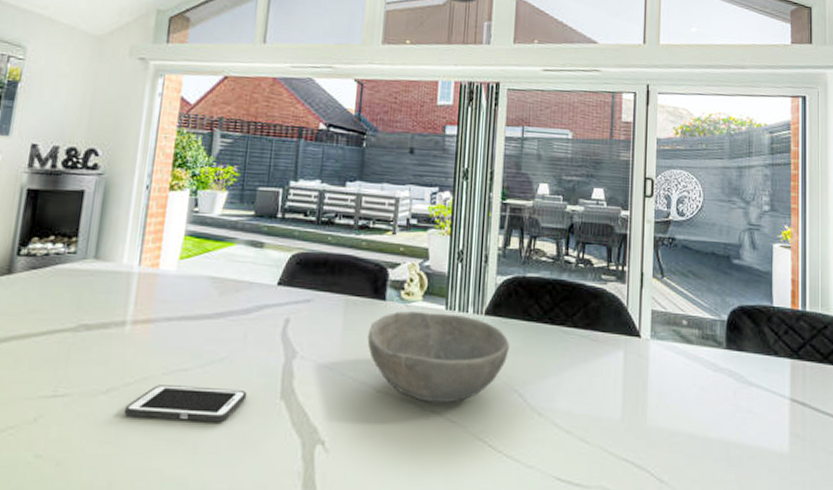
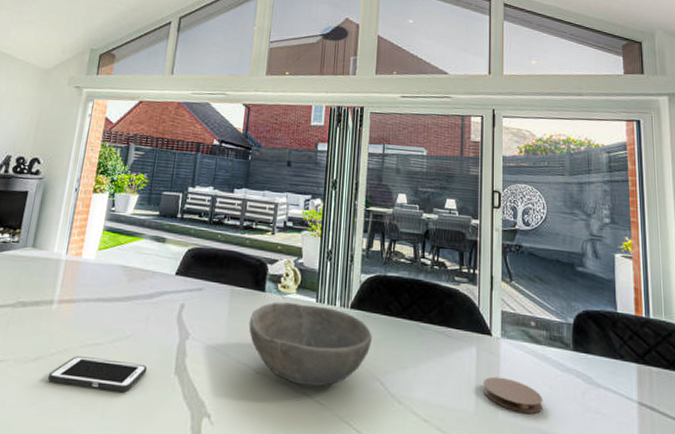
coaster: none [631,381,693,417] -> present [483,376,543,414]

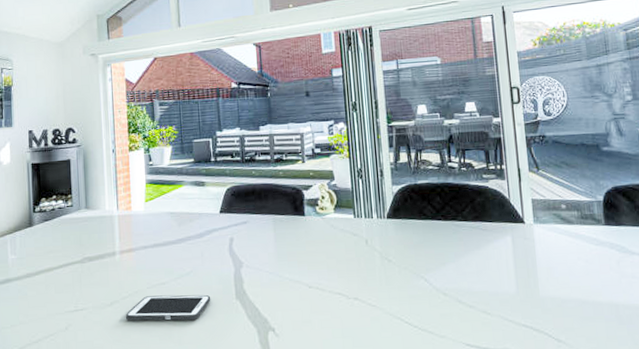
bowl: present [248,301,372,386] -> none [295,221,411,292]
coaster: present [483,376,543,414] -> none [521,258,581,287]

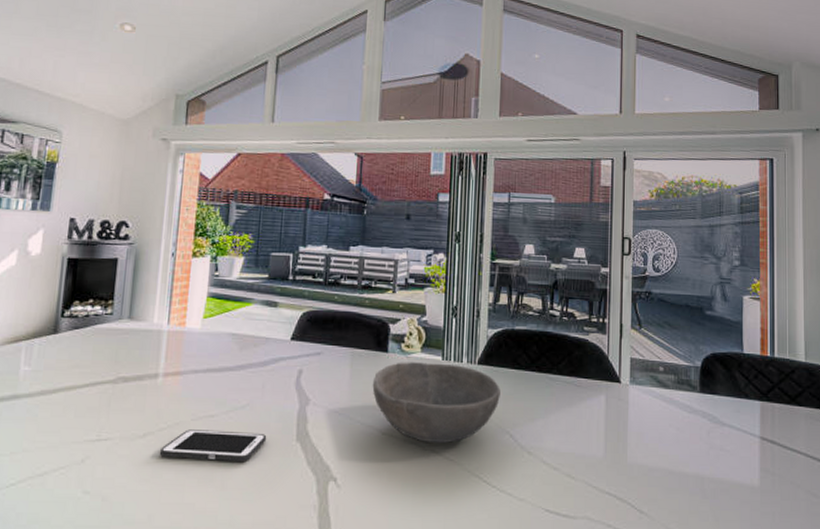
bowl: none [295,221,411,292] -> present [372,362,501,443]

